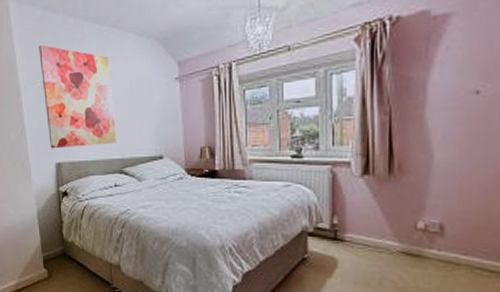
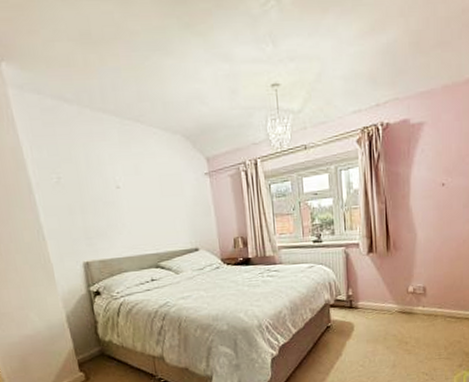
wall art: present [39,44,117,149] -> none [50,137,150,248]

